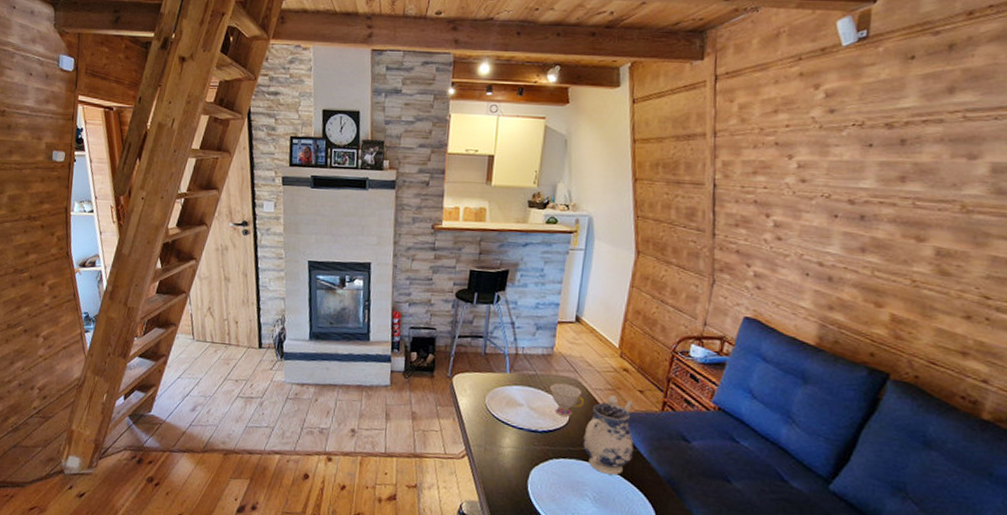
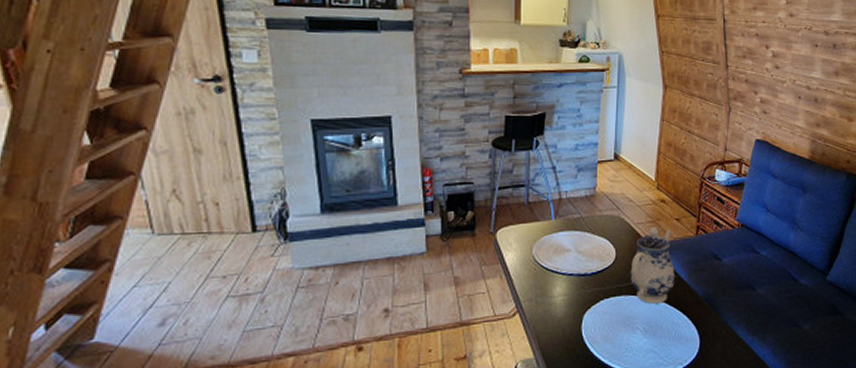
teacup: present [549,383,585,417] -> none [595,222,629,255]

